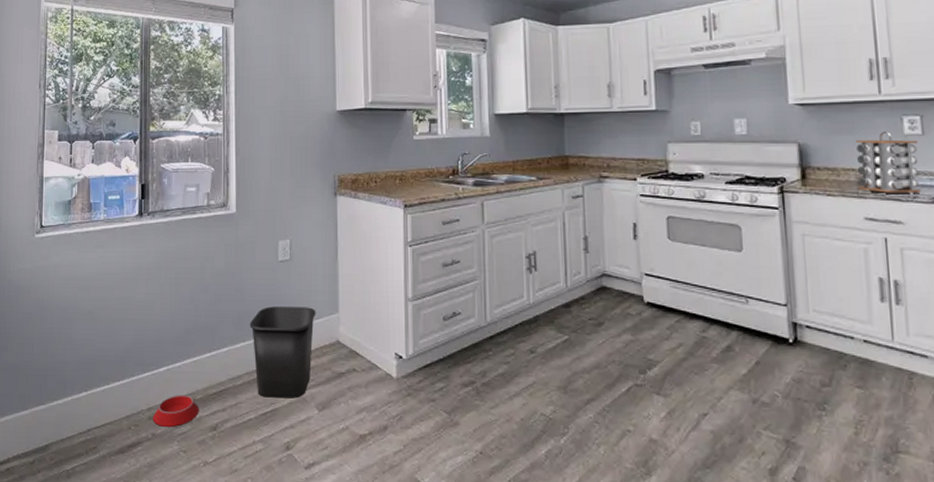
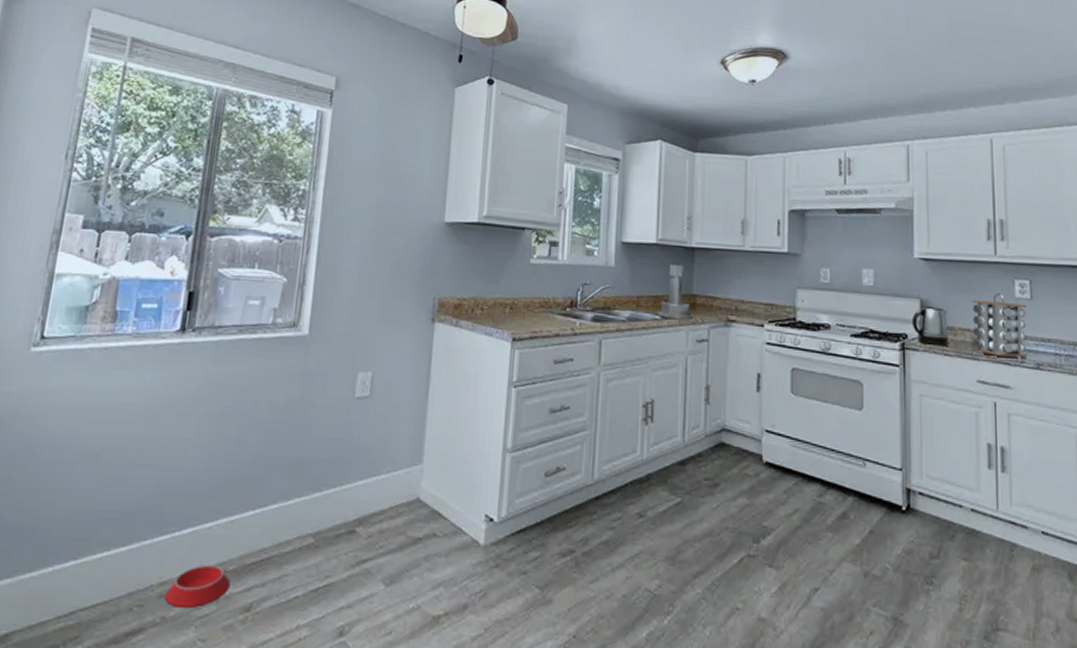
waste bin: present [250,306,316,399] -> none [309,453,395,570]
paper towel holder: none [532,130,566,178] -> present [657,265,693,319]
kettle: none [789,149,831,186] -> present [911,305,949,346]

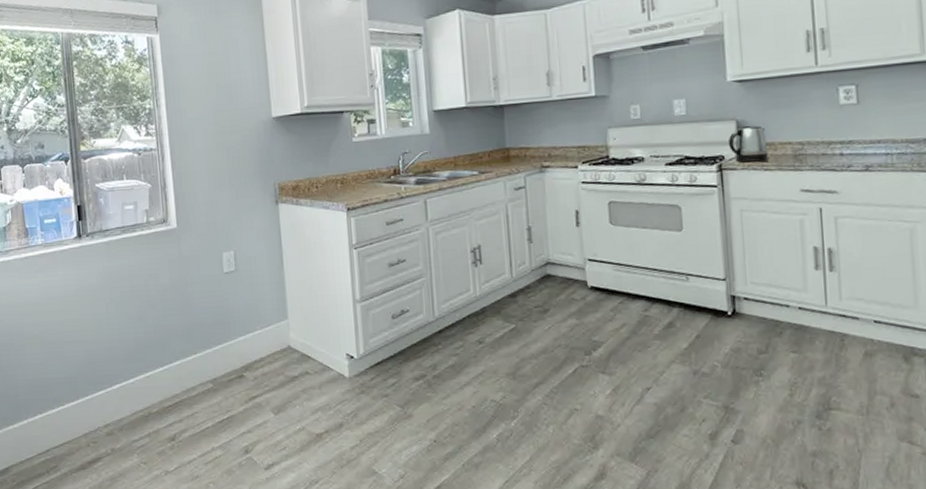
pet bowl: present [164,564,230,608] -> none [110,409,156,441]
paper towel holder: present [657,265,693,319] -> none [474,123,508,173]
spice rack: present [972,292,1028,359] -> none [793,102,855,165]

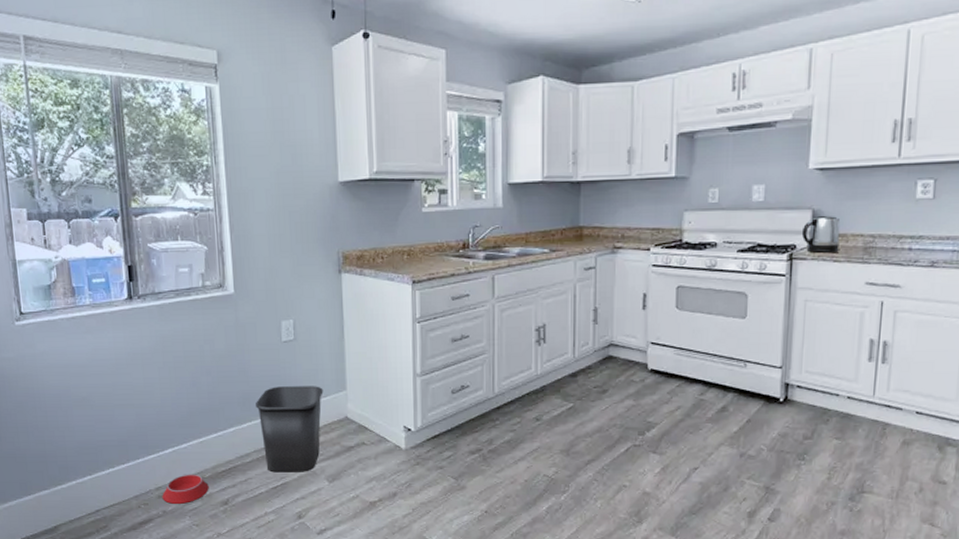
pet bowl: none [110,409,156,441] -> present [162,474,209,504]
waste bin: none [200,316,266,406] -> present [256,386,324,473]

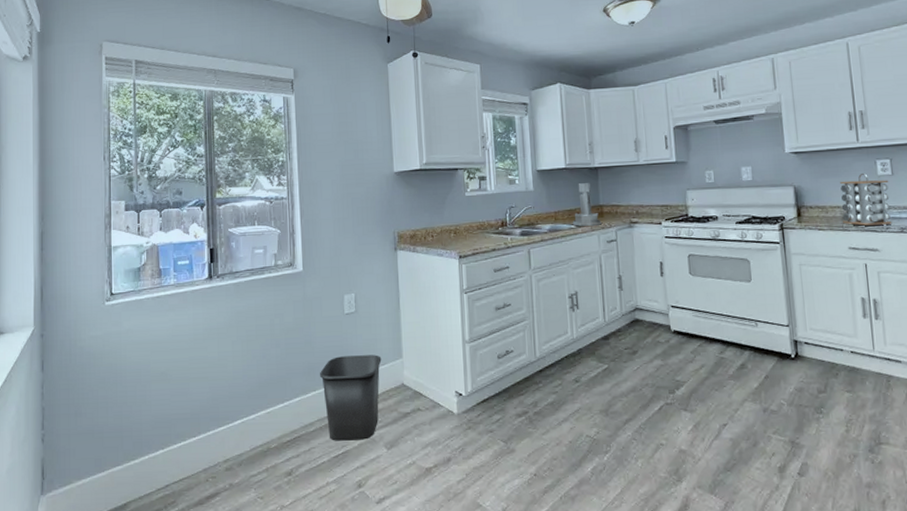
pet bowl: present [162,474,209,504] -> none [229,444,274,476]
paper towel holder: none [545,200,580,251] -> present [572,183,602,226]
kettle: present [801,215,840,253] -> none [787,190,822,223]
spice rack: none [864,195,928,259] -> present [840,172,892,227]

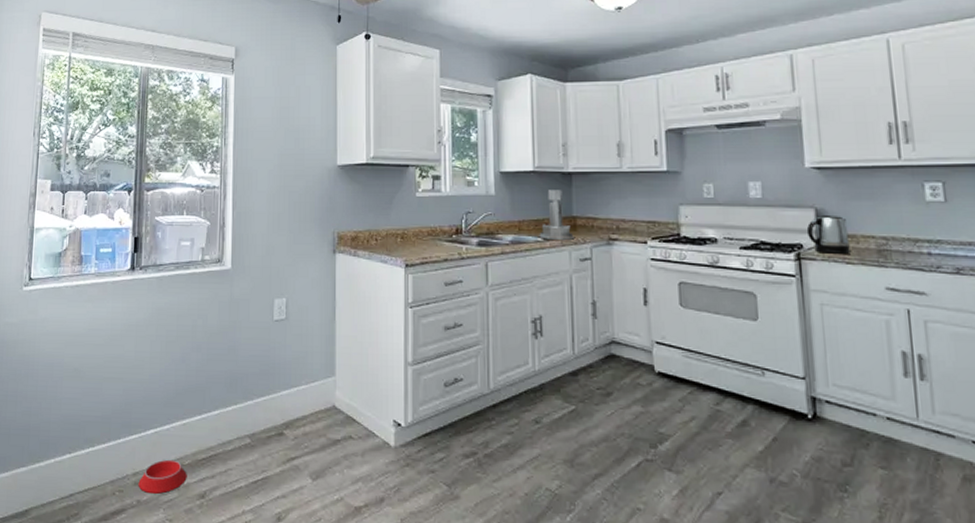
pet bowl: none [229,444,274,476] -> present [138,459,187,494]
waste bin: present [320,355,382,441] -> none [243,368,312,466]
kettle: none [787,190,822,223] -> present [806,214,850,254]
spice rack: present [840,172,892,227] -> none [875,197,945,264]

